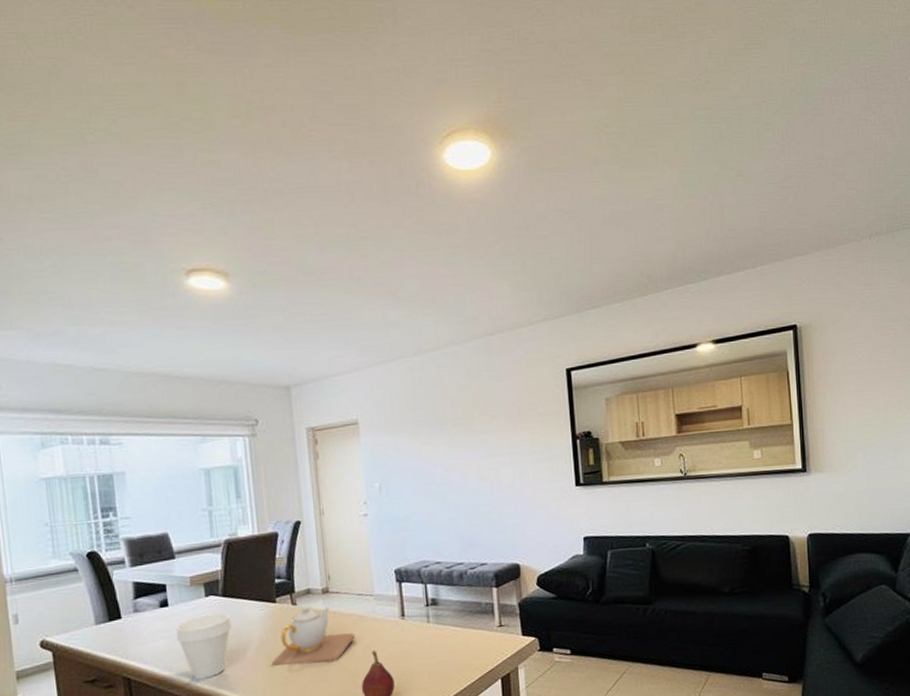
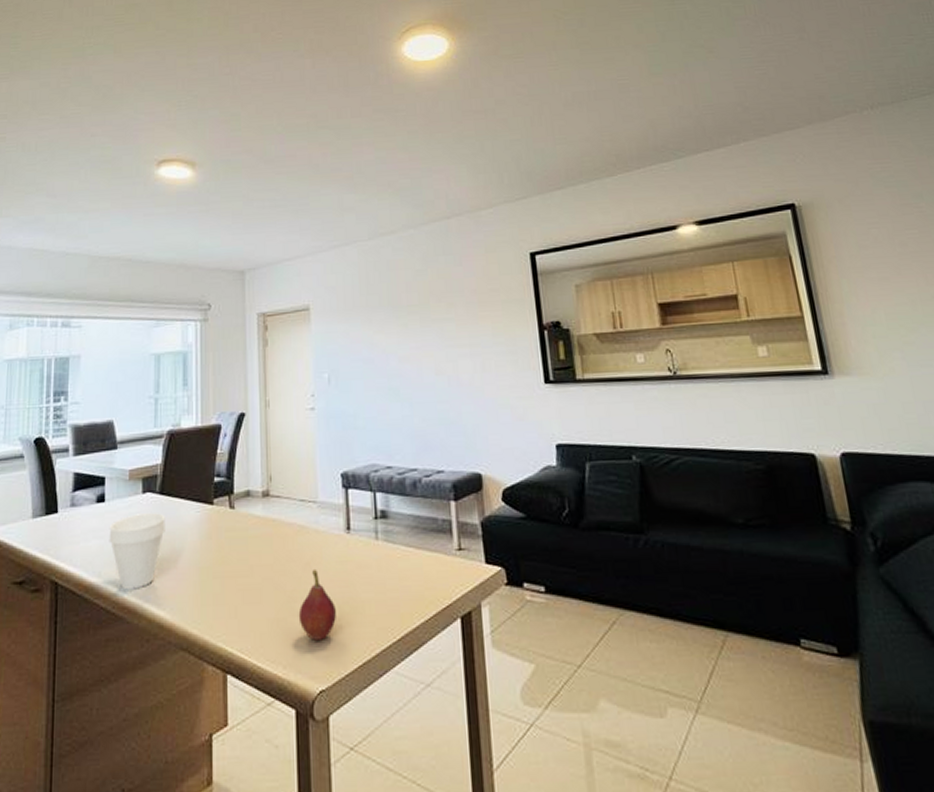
teapot: present [271,605,355,666] -> none [203,509,295,581]

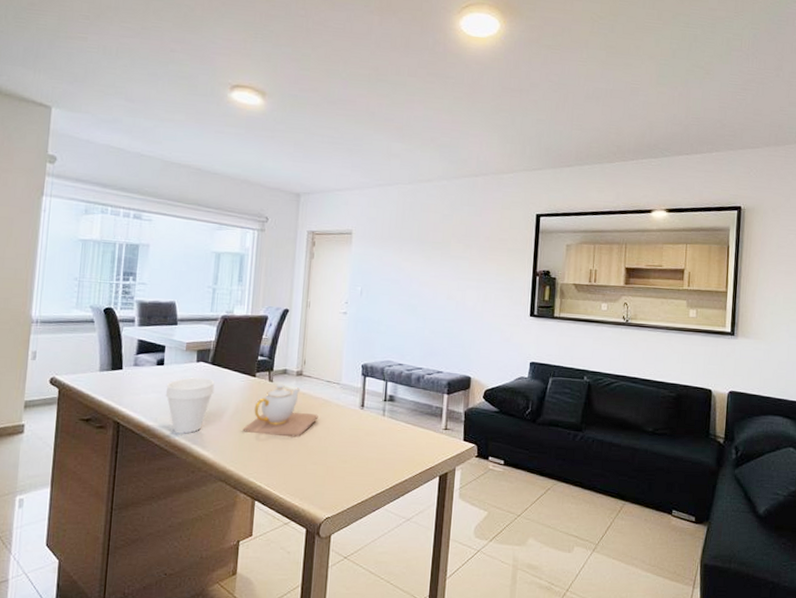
teapot: none [203,509,295,581] -> present [242,383,318,437]
fruit: present [298,568,336,640] -> none [315,432,345,483]

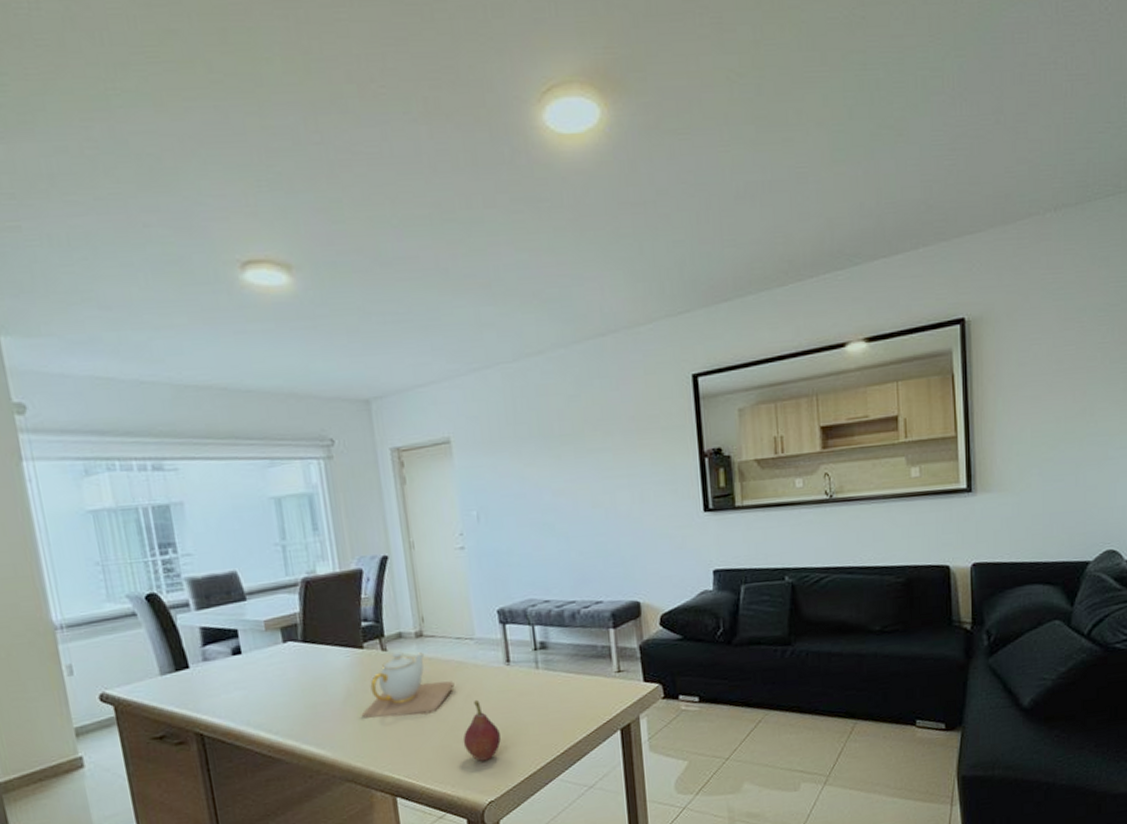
cup: present [165,377,215,434] -> none [250,660,315,735]
fruit: none [315,432,345,483] -> present [463,699,501,761]

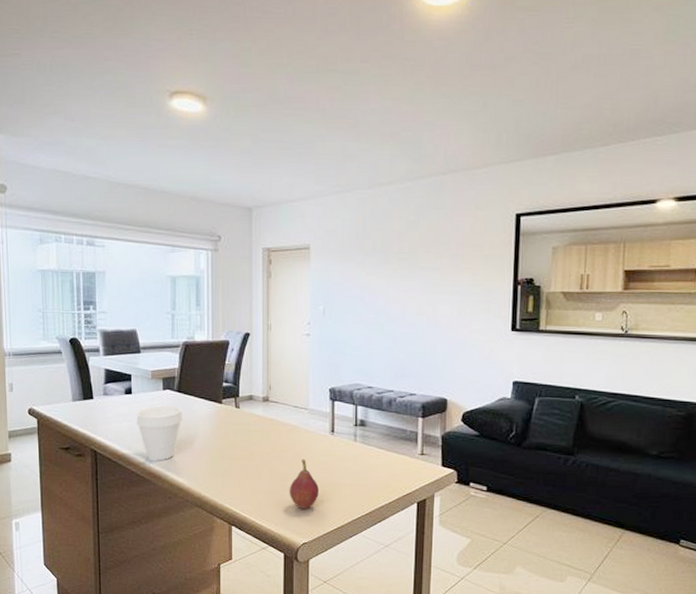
cup: none [250,660,315,735] -> present [136,405,183,461]
teapot: present [361,650,455,718] -> none [214,409,288,464]

